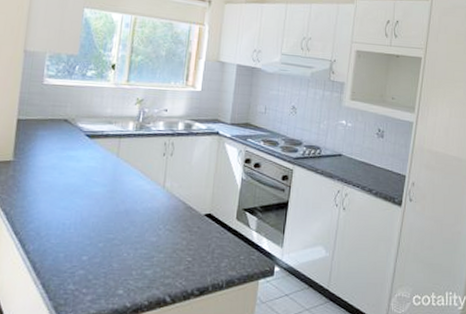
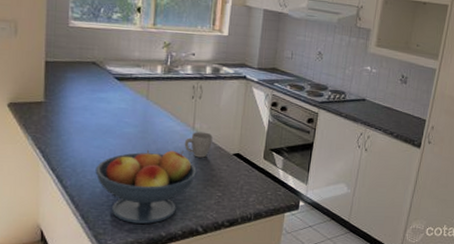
fruit bowl: none [60,210,167,293] -> present [95,149,198,224]
mug: none [154,191,184,219] -> present [184,132,213,158]

